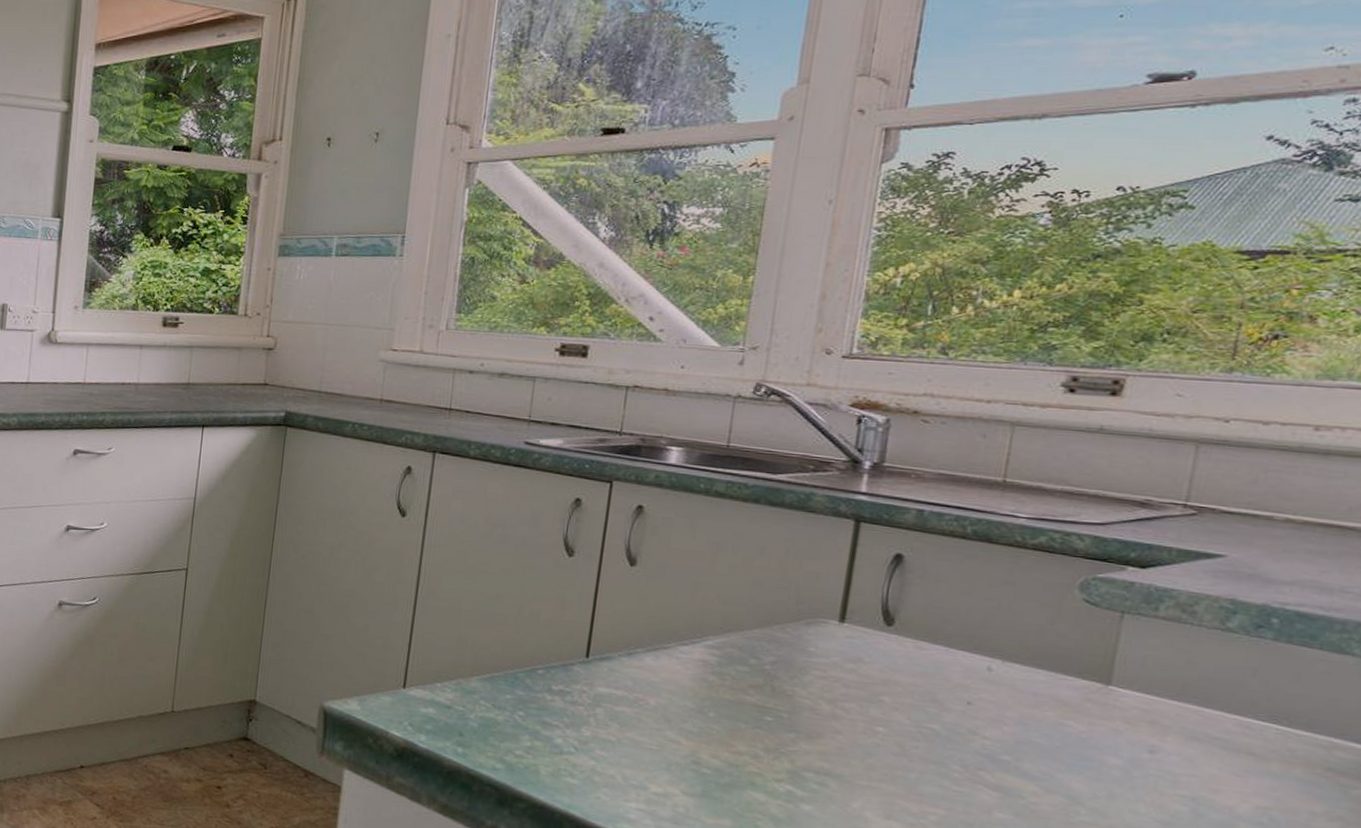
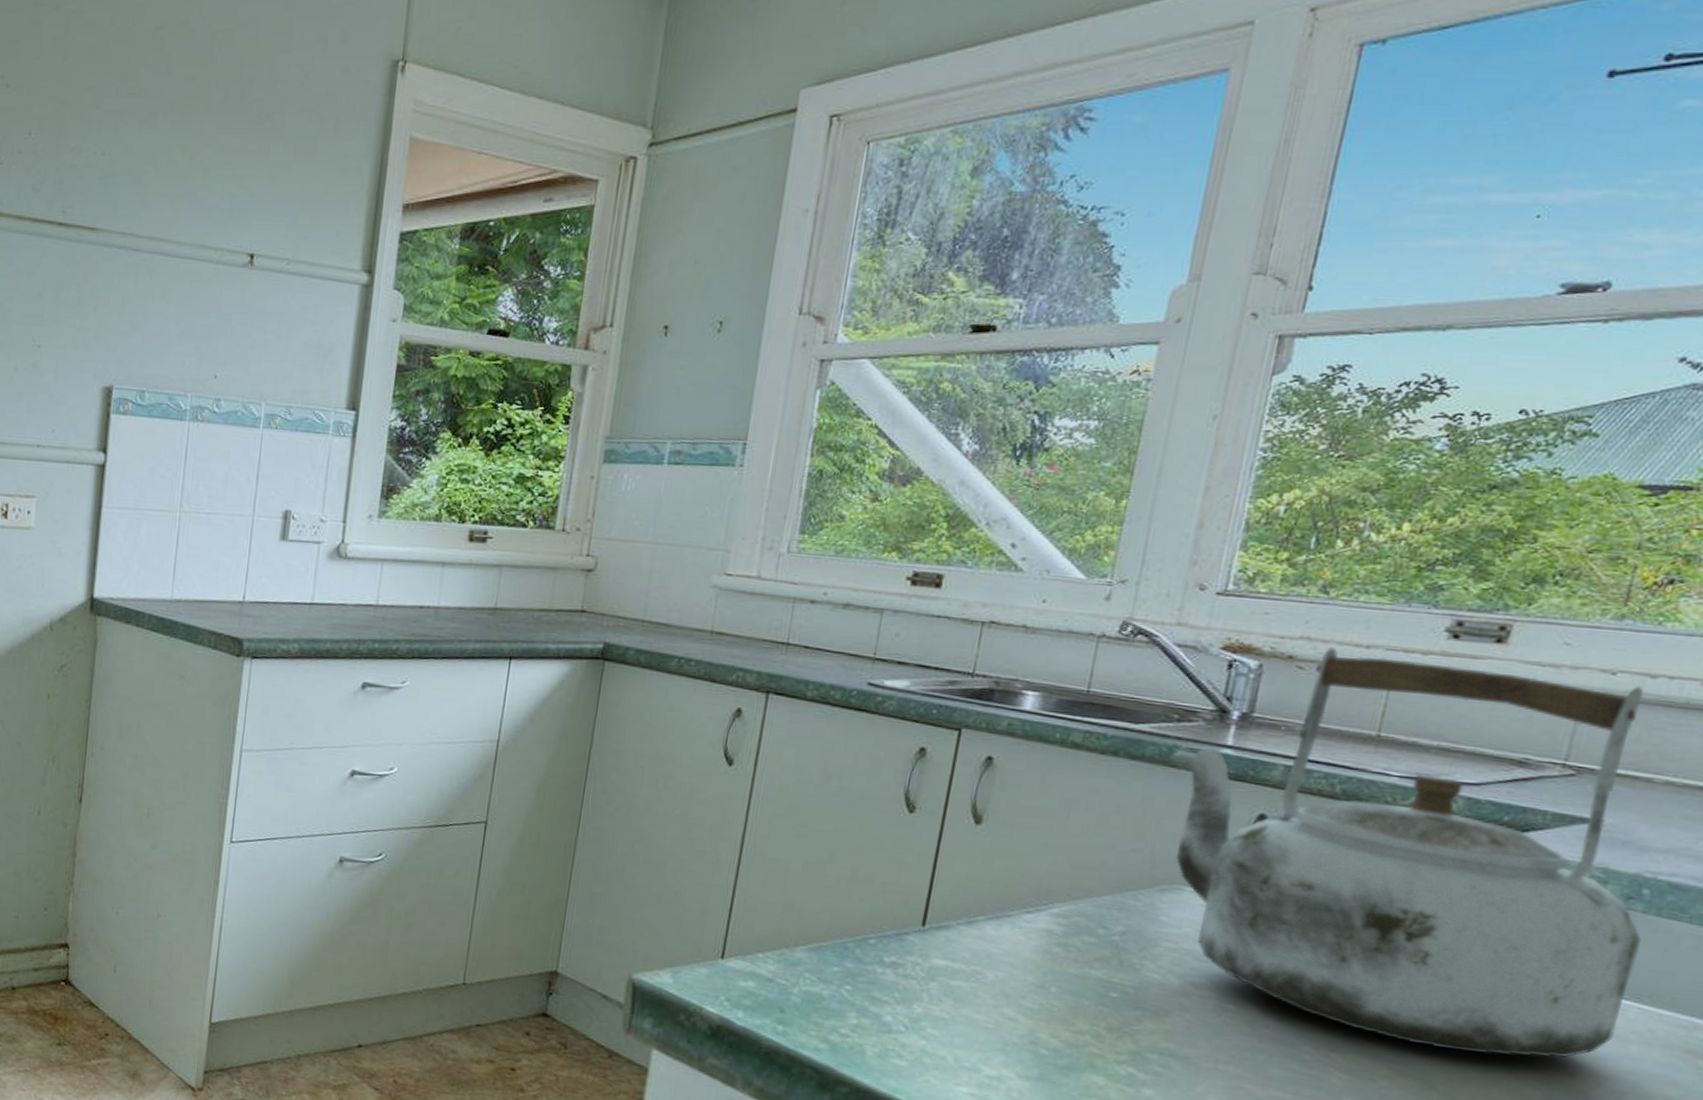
kettle: none [808,402,1274,776] -> present [1170,647,1644,1058]

